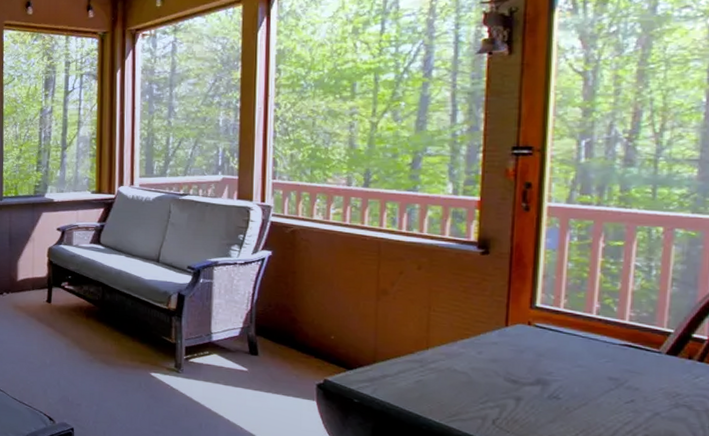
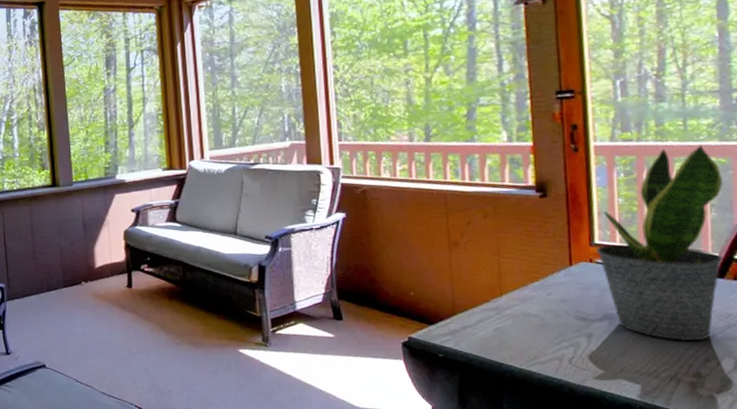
potted plant: none [536,215,690,417] -> present [596,145,724,341]

